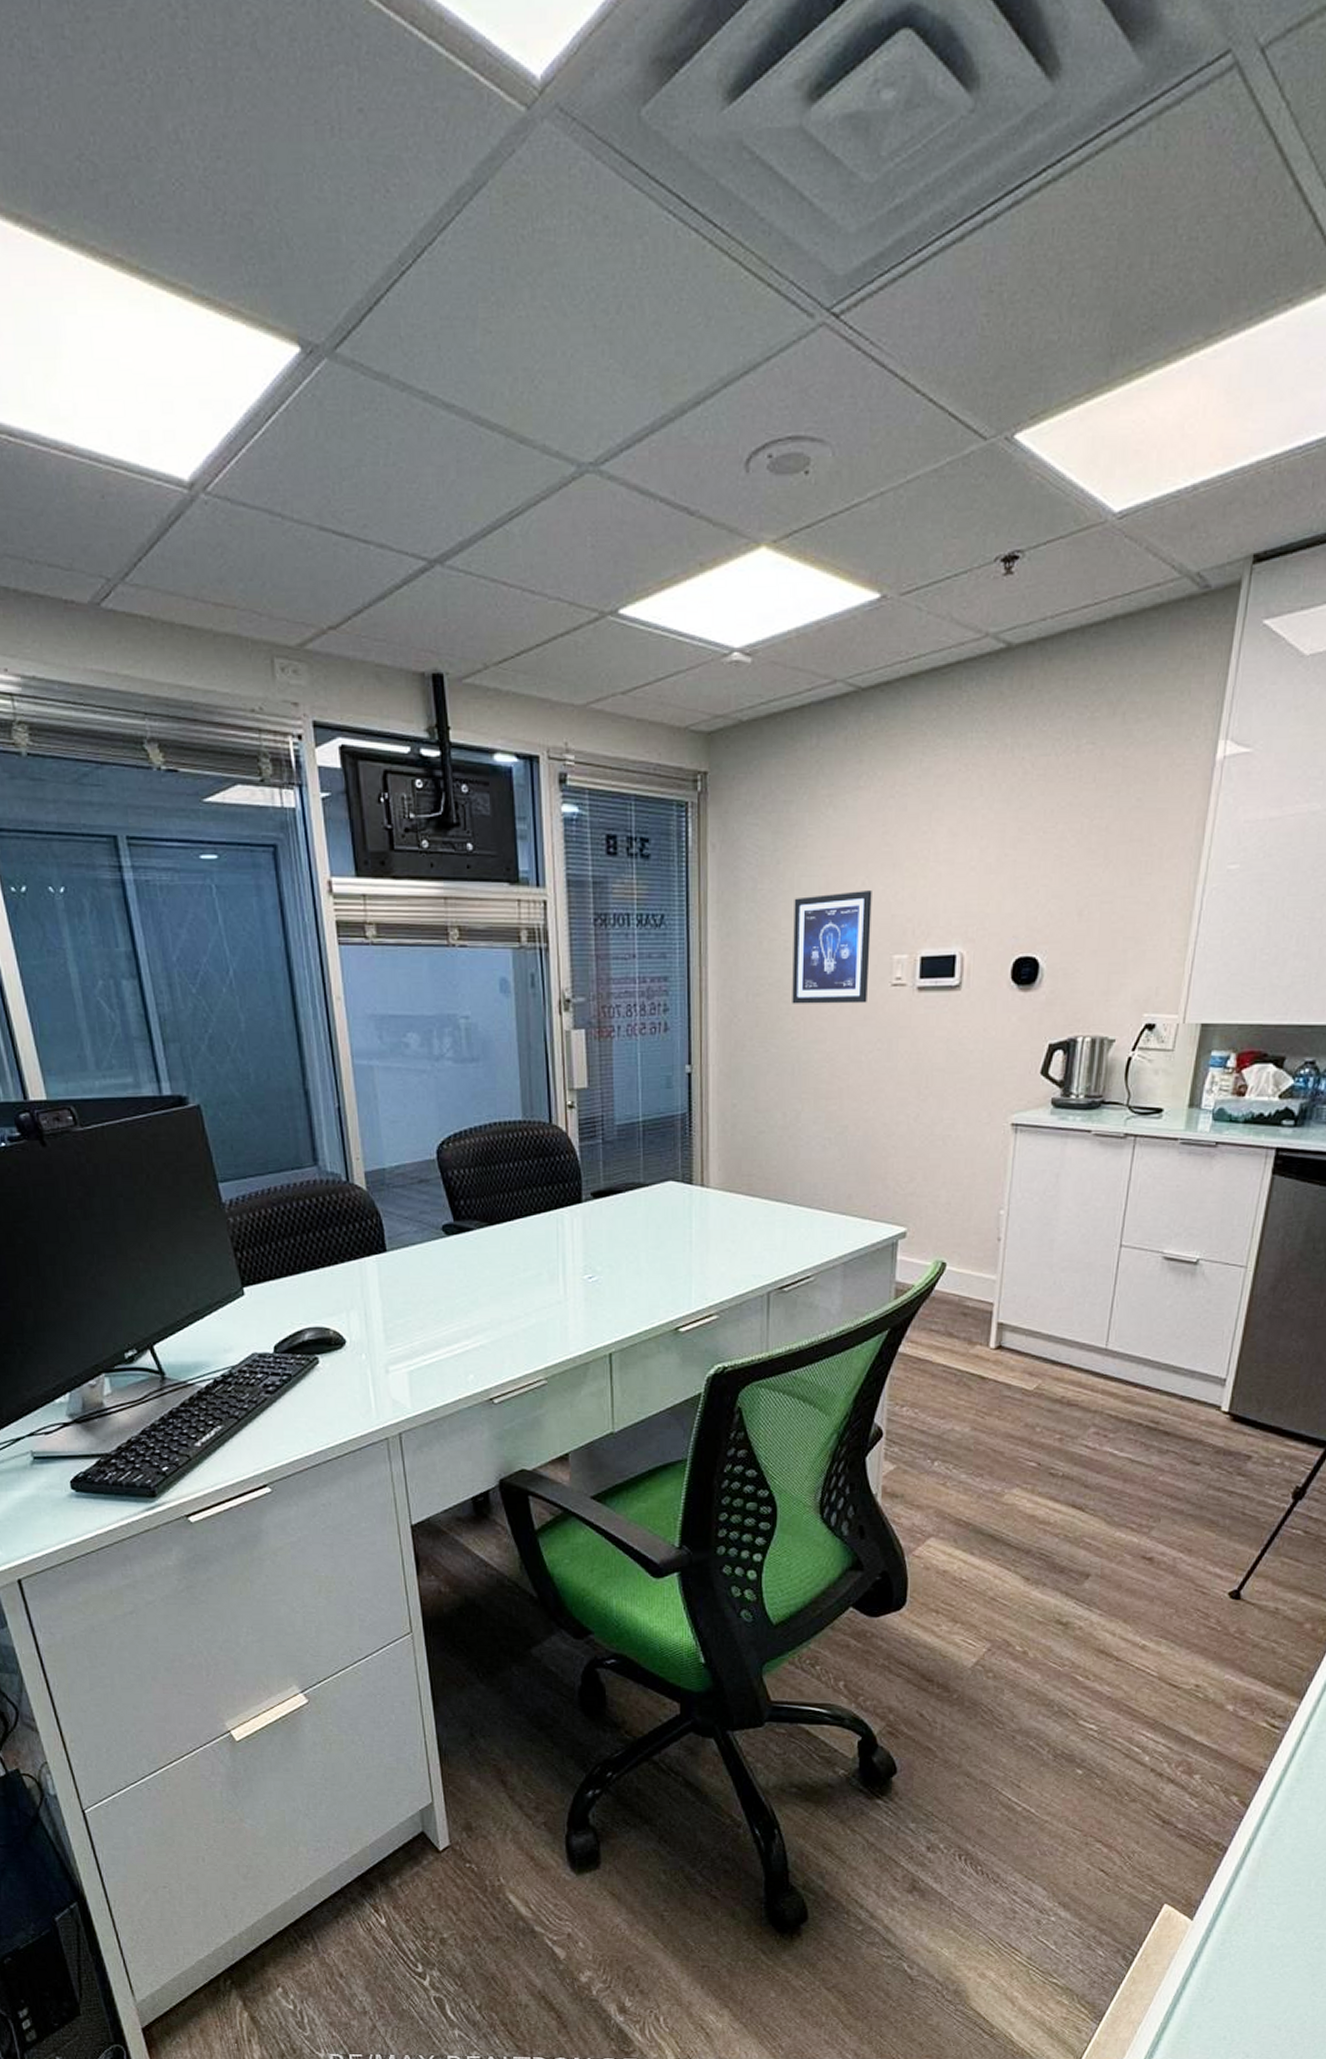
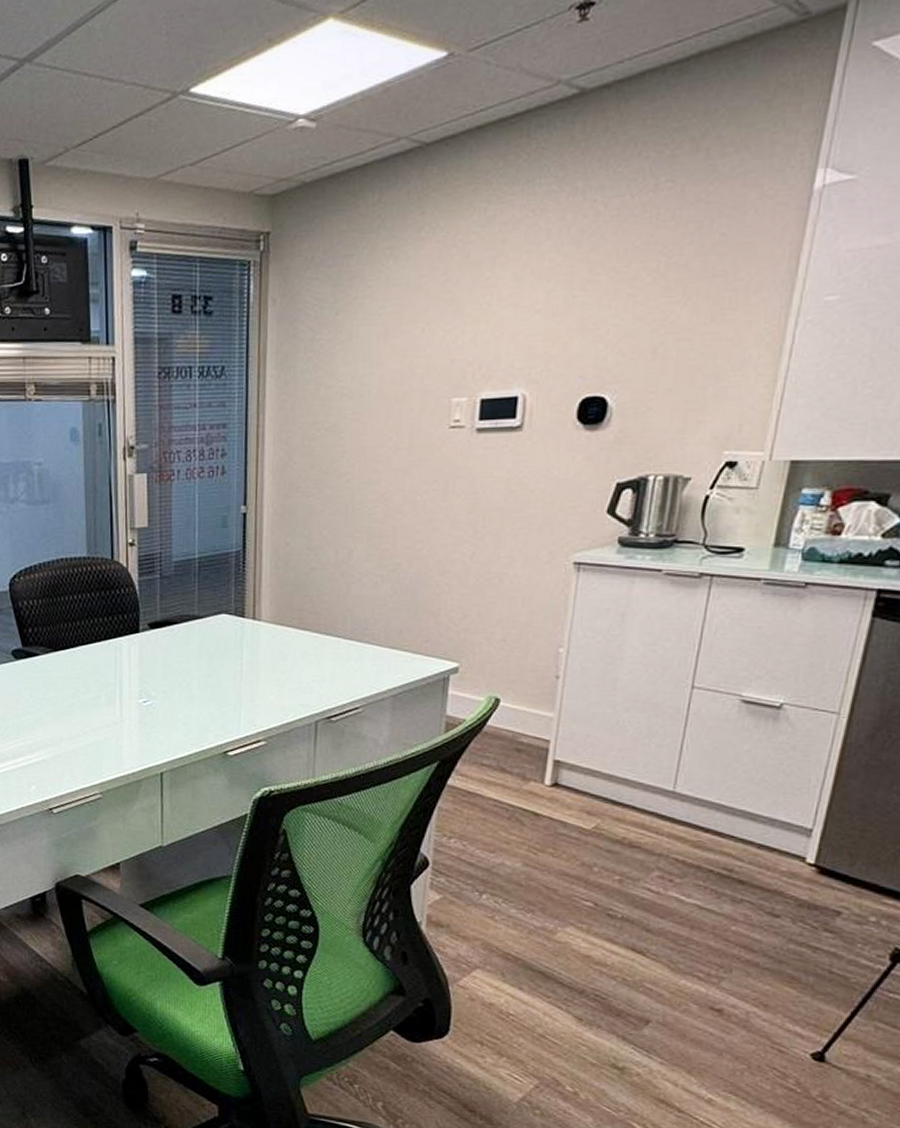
wall art: present [792,891,872,1004] -> none [347,337,432,447]

